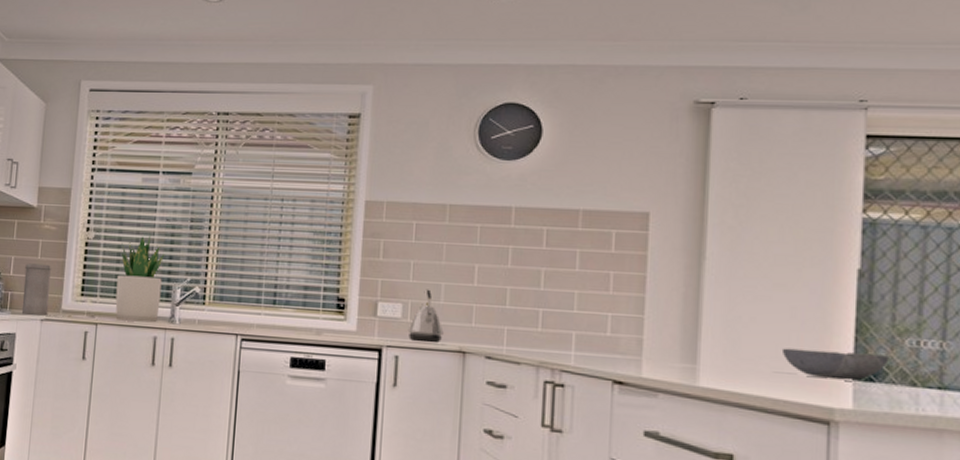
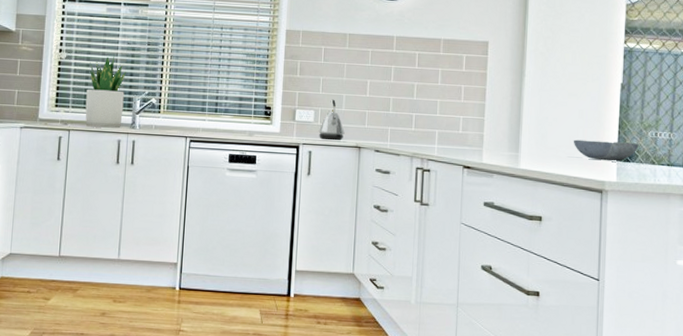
canister: present [21,263,52,316] -> none [3,79,30,124]

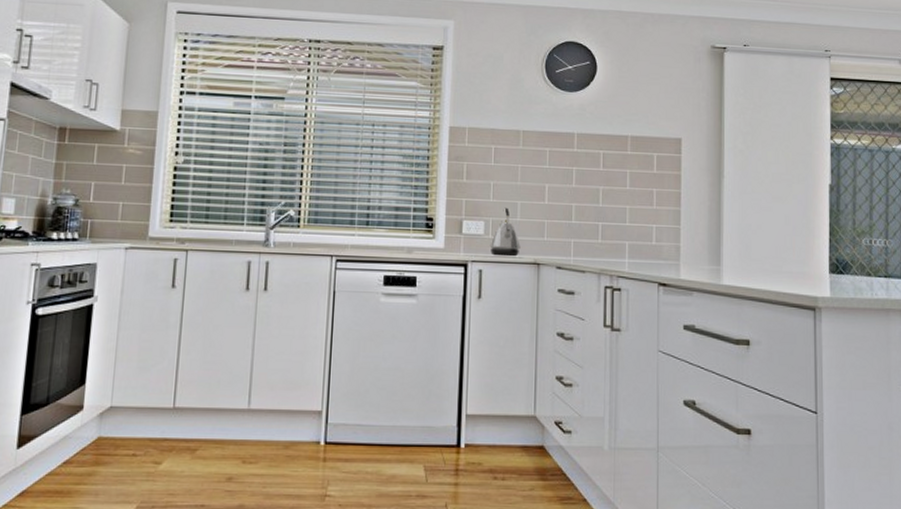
planter: present [85,55,127,129] -> none [207,158,259,247]
bowl: present [573,139,639,162] -> none [780,249,853,274]

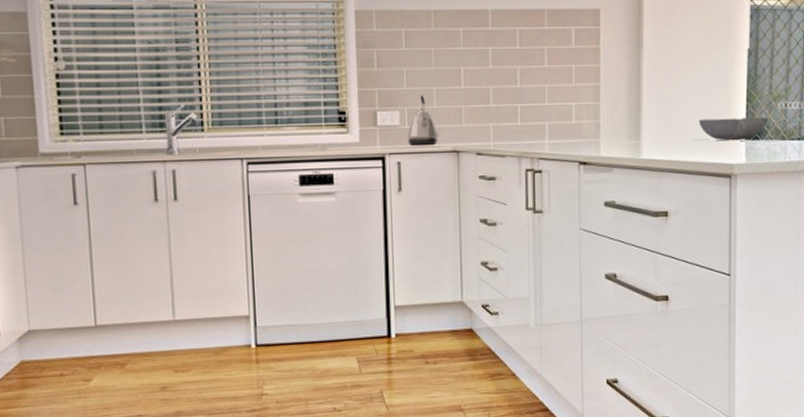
bowl: none [780,249,853,274] -> present [698,117,768,141]

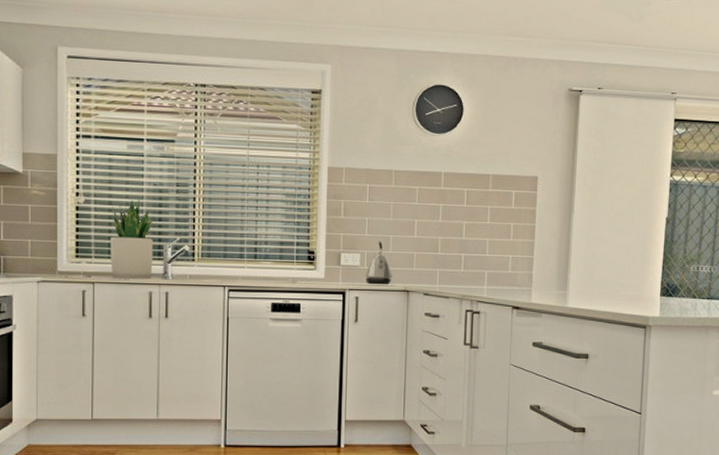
planter: none [99,59,155,158] -> present [110,198,155,279]
bowl: present [698,117,768,141] -> none [619,276,682,297]

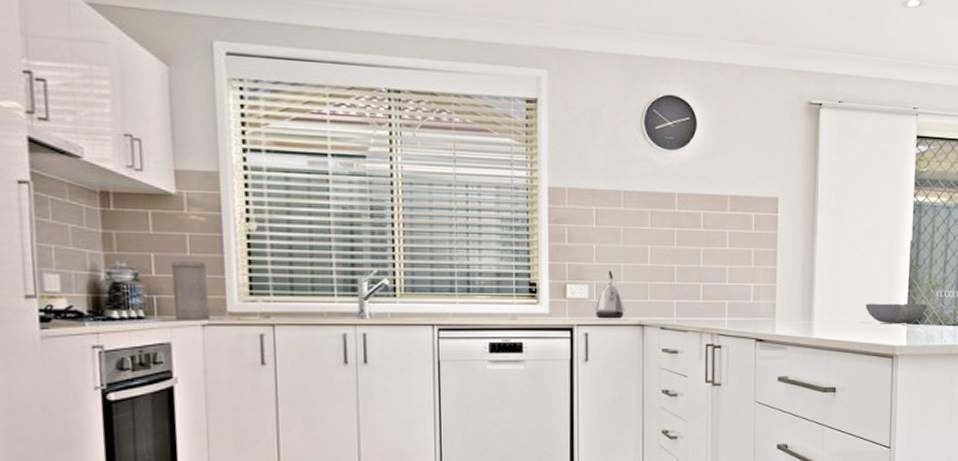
canister: none [16,228,44,278] -> present [171,261,211,320]
planter: present [110,198,155,279] -> none [292,223,346,319]
bowl: none [619,276,682,297] -> present [865,303,927,324]

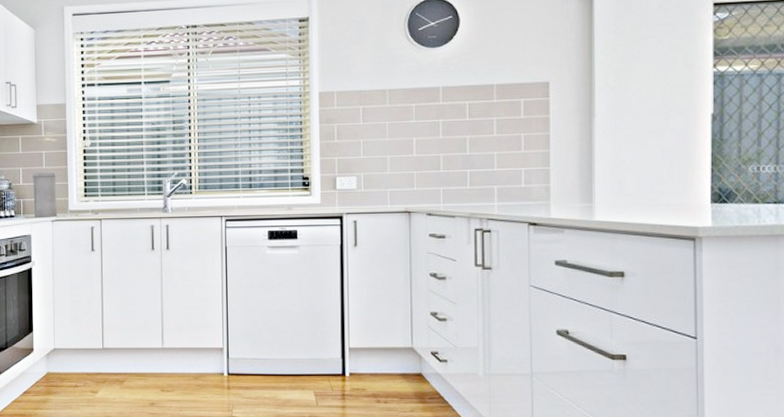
kettle: present [594,270,625,319] -> none [362,162,392,208]
bowl: present [865,303,927,324] -> none [656,181,738,204]

